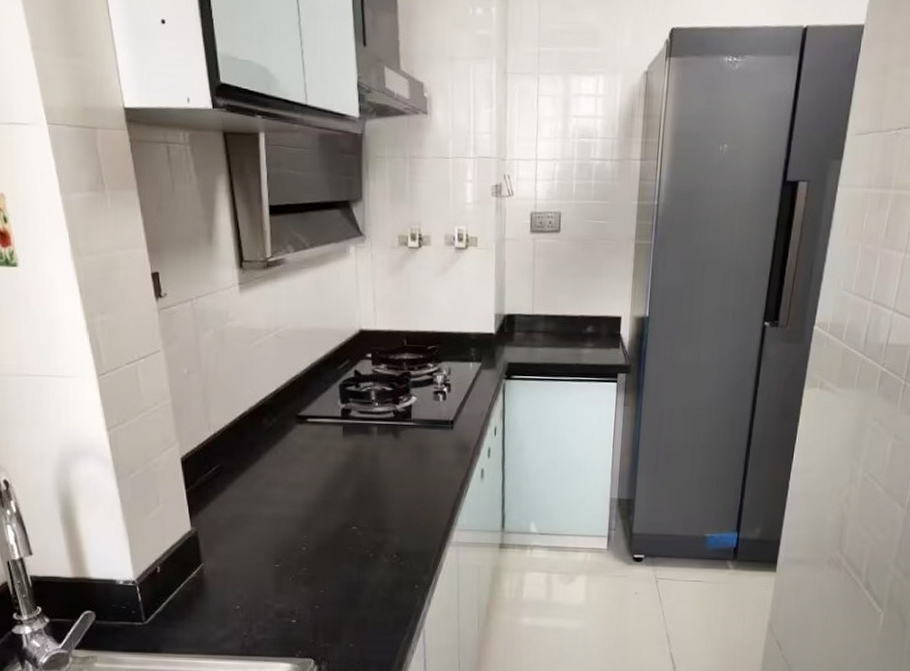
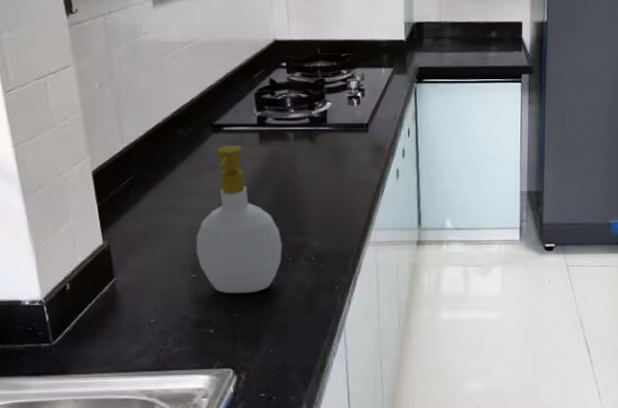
soap bottle: none [279,437,364,587] -> present [196,145,282,294]

